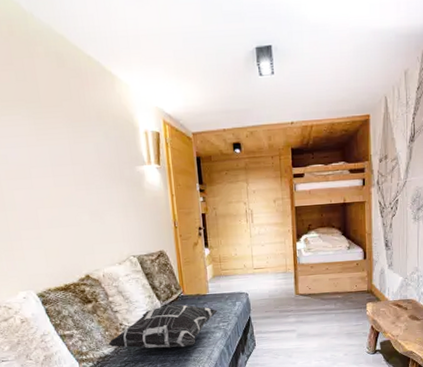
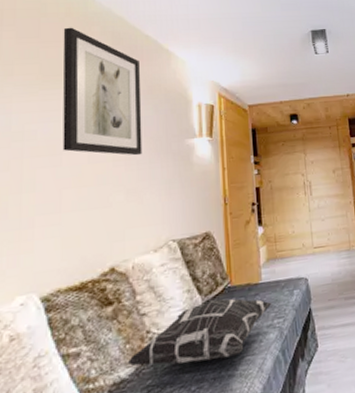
wall art: none [9,48,99,181] -> present [62,27,142,156]

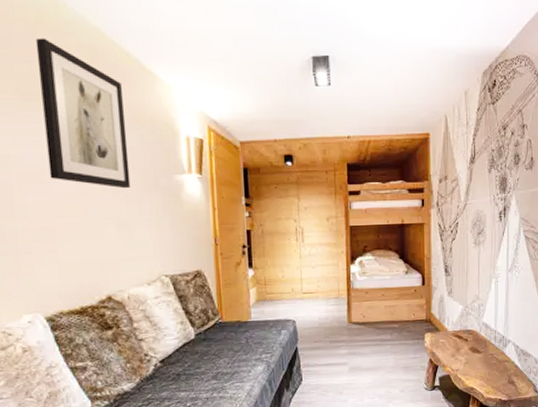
decorative pillow: present [127,298,272,367] -> none [128,332,261,384]

